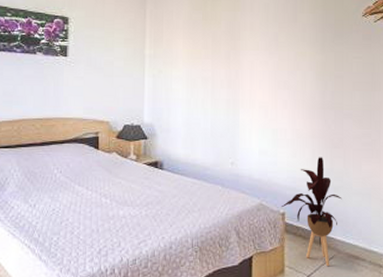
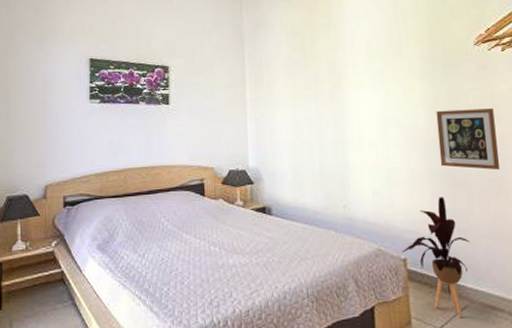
picture frame: none [322,76,375,134] -> present [436,108,501,170]

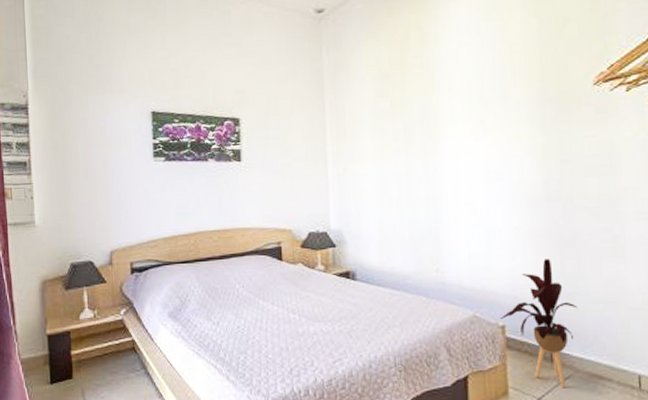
picture frame: present [436,108,501,170] -> none [545,159,617,229]

